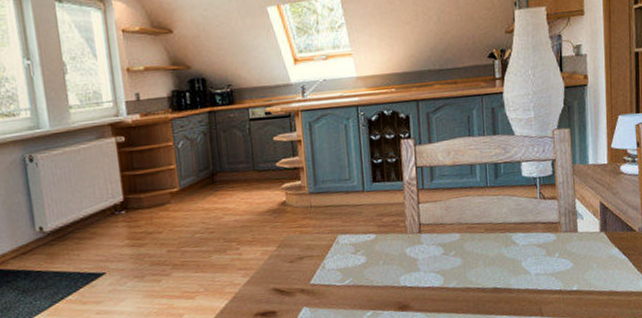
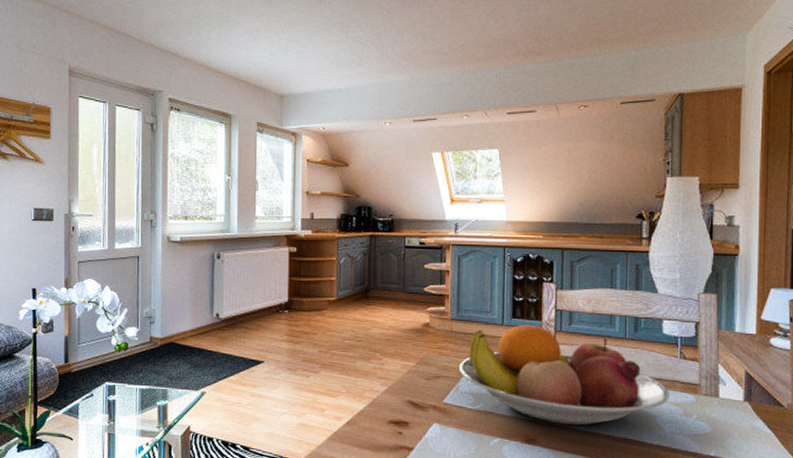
fruit bowl: none [322,187,532,286] -> present [458,324,669,426]

